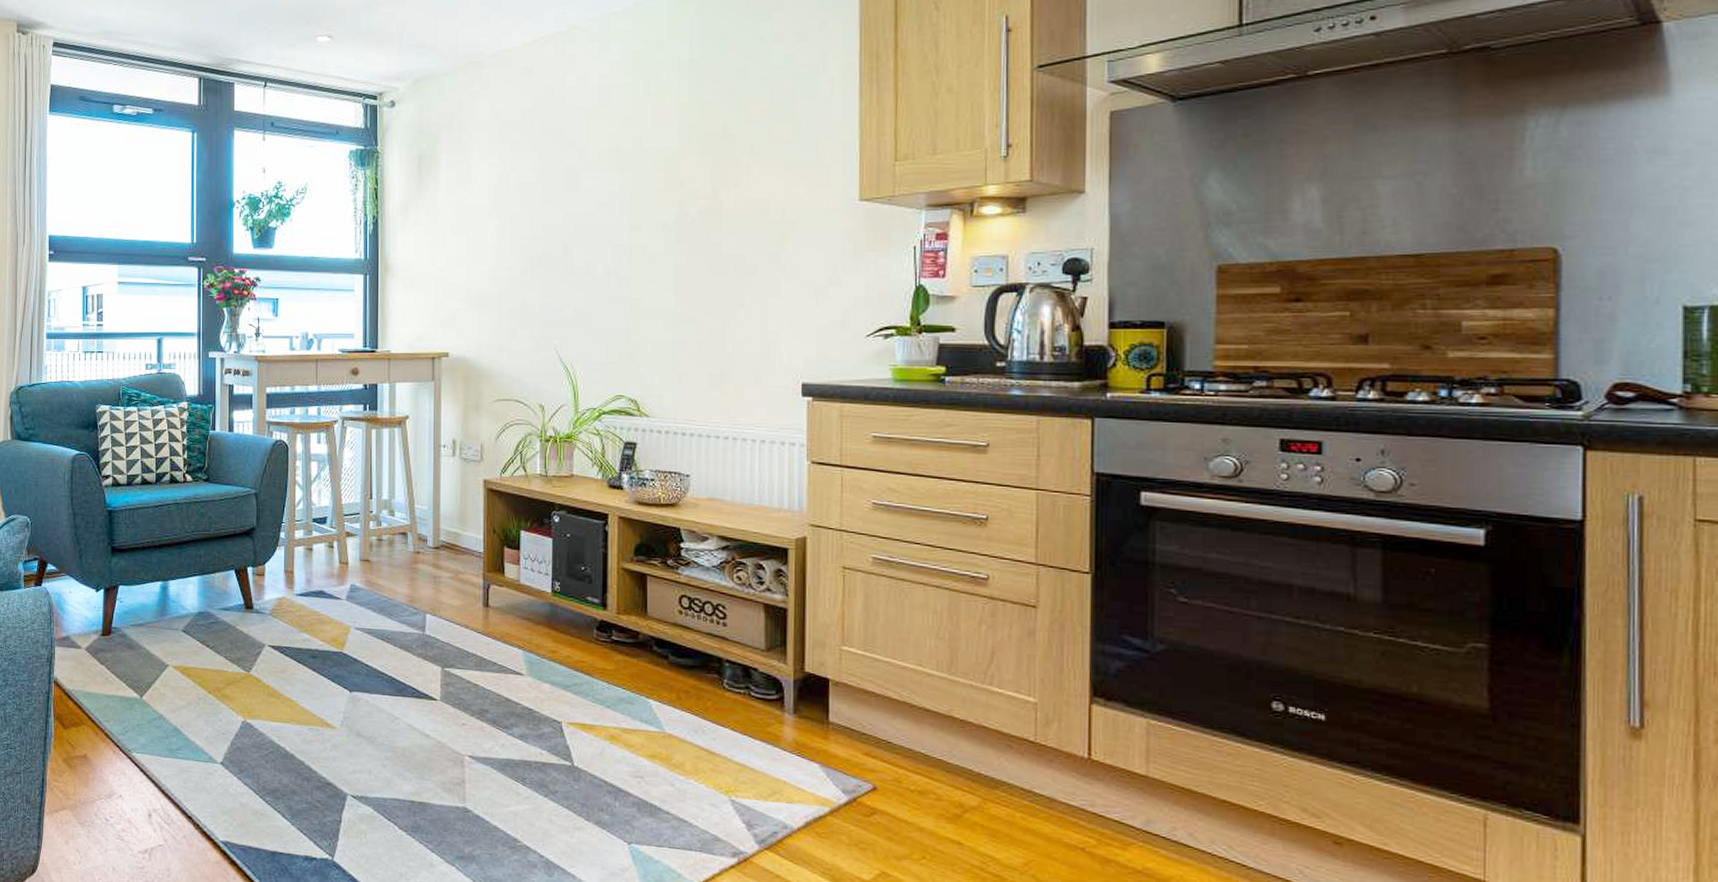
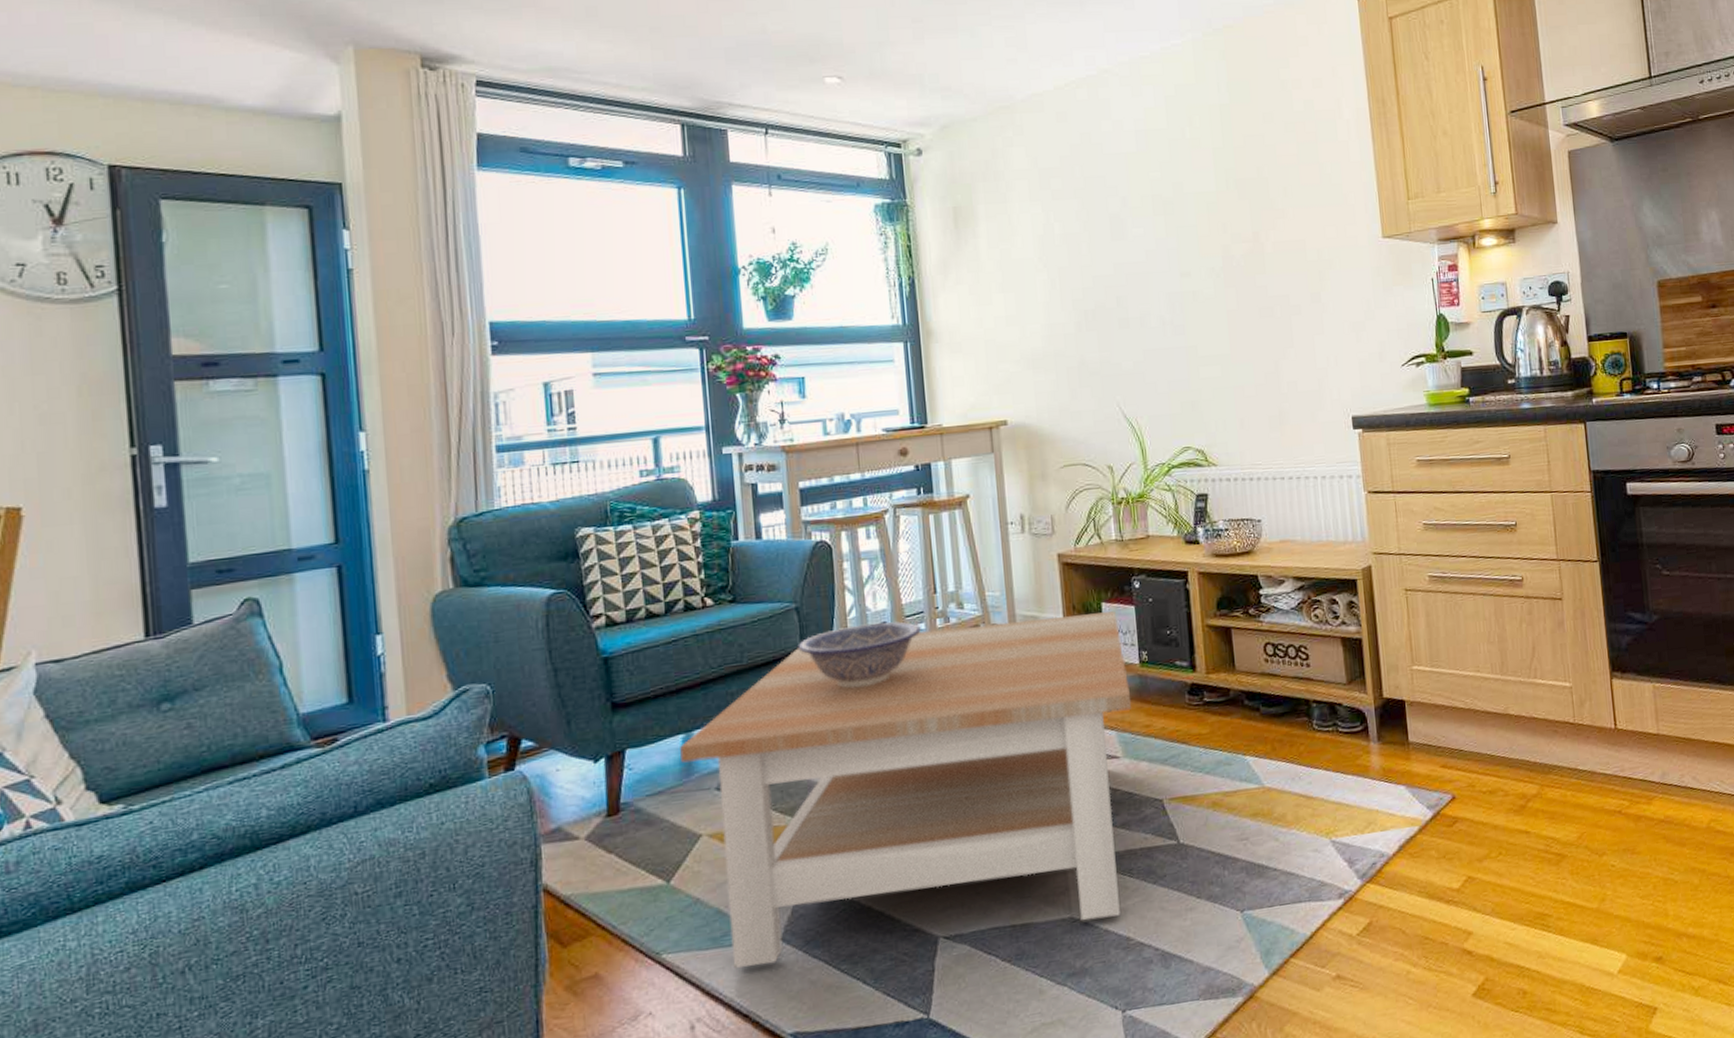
coffee table: none [158,527,540,817] -> present [680,611,1132,968]
decorative bowl: none [254,516,356,570] -> present [798,621,921,689]

